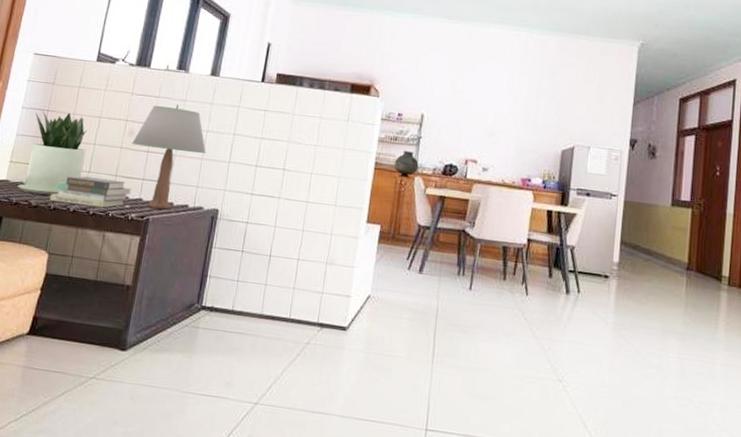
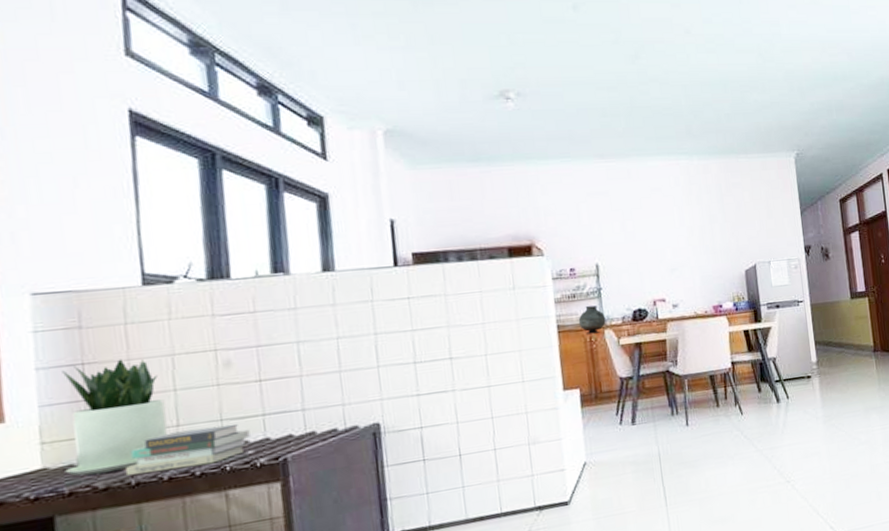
table lamp: present [131,104,206,210] -> none [231,314,343,446]

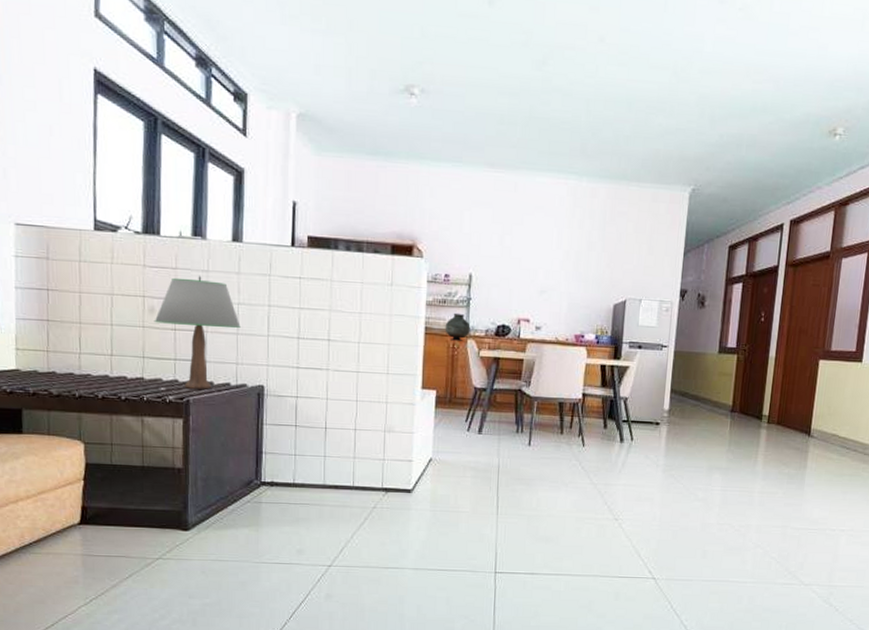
planter: present [62,359,169,476] -> none [31,290,105,383]
books: present [124,423,250,476] -> none [72,360,164,392]
table lamp: none [231,314,343,446] -> present [154,275,241,389]

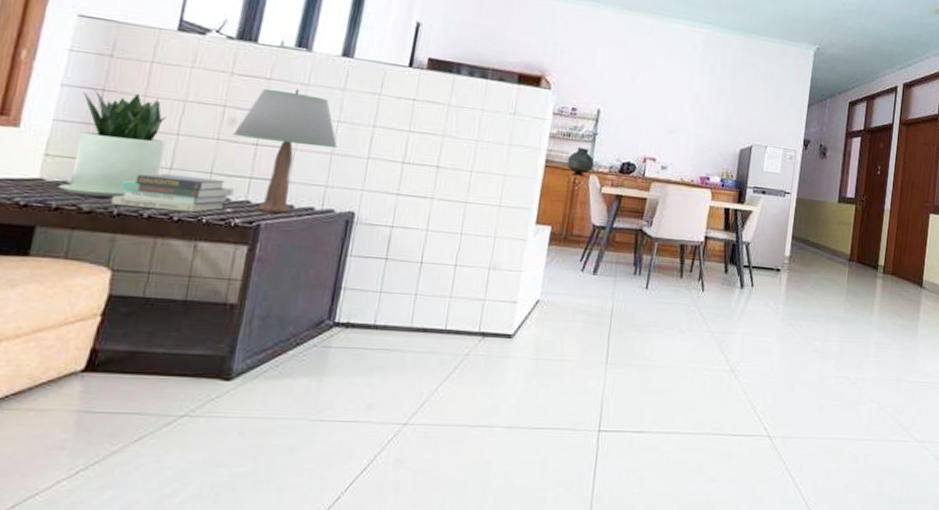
planter: none [31,290,105,383] -> present [58,90,166,198]
books: none [72,360,164,392] -> present [110,173,234,213]

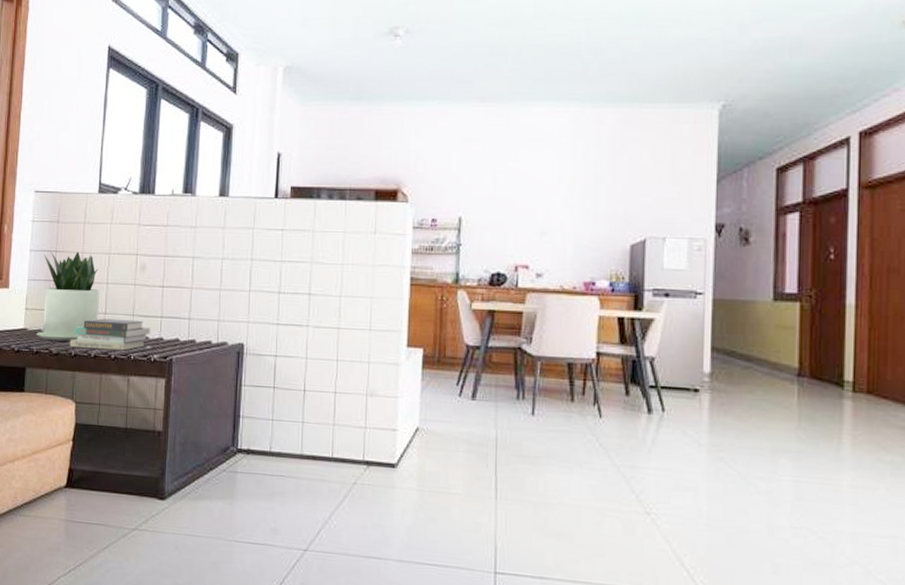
table lamp: present [232,88,338,214] -> none [144,231,224,348]
vase: present [567,147,594,177] -> none [432,260,461,292]

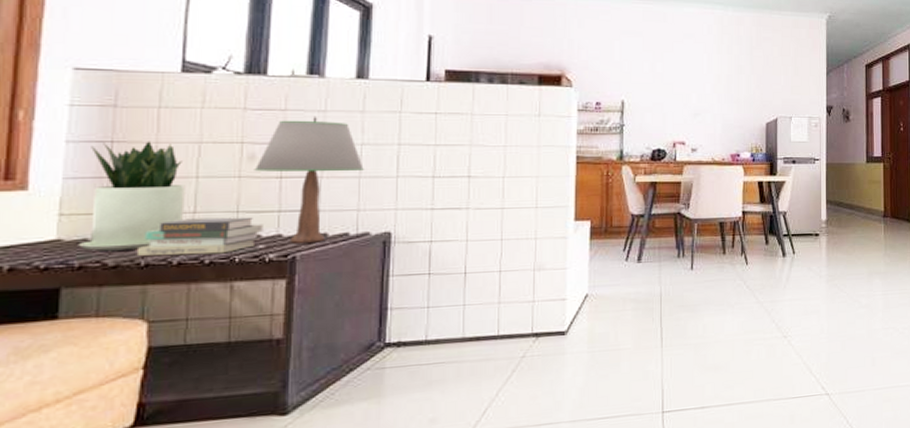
table lamp: none [144,231,224,348] -> present [254,116,364,243]

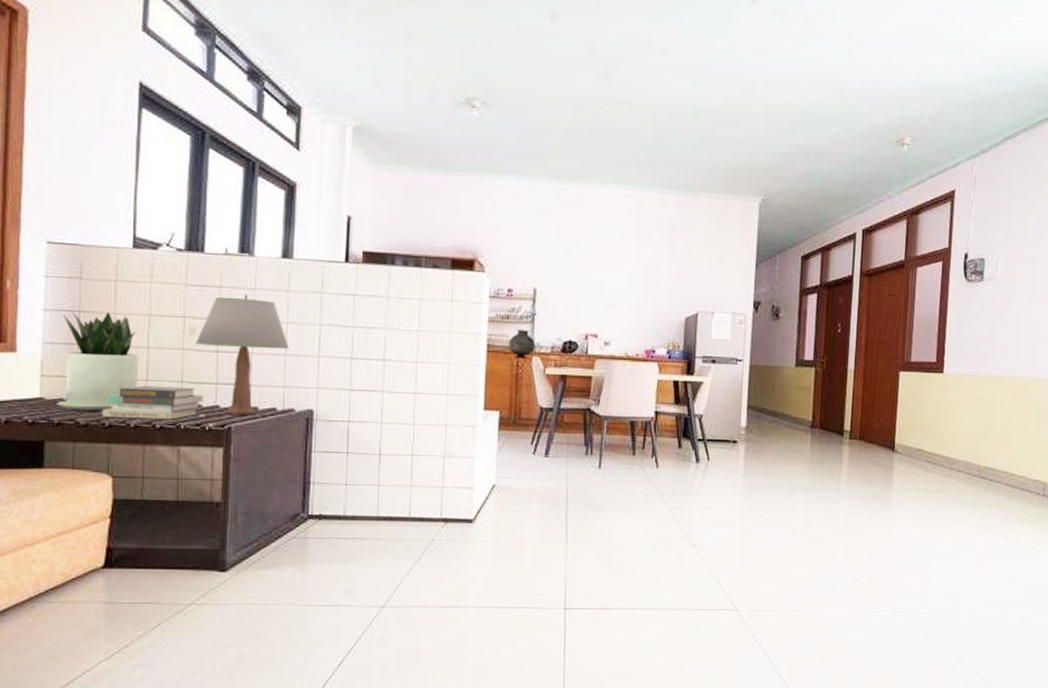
vase: none [598,140,625,168] -> present [508,329,535,359]

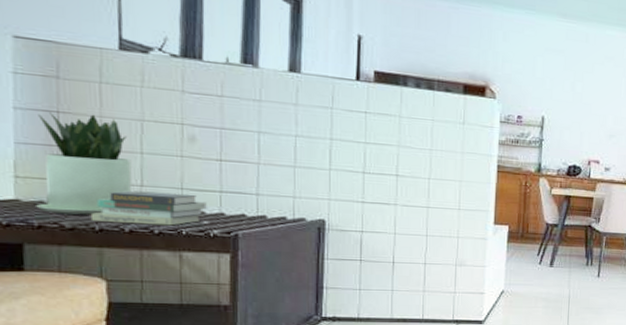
table lamp: present [195,293,289,415] -> none [195,104,298,223]
vase: present [508,329,535,359] -> none [517,152,543,180]

